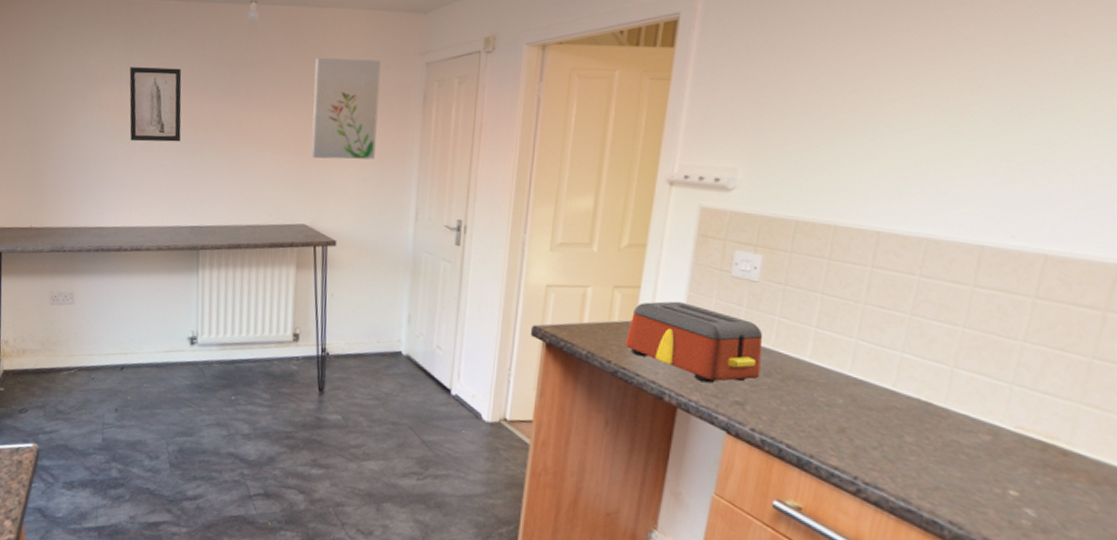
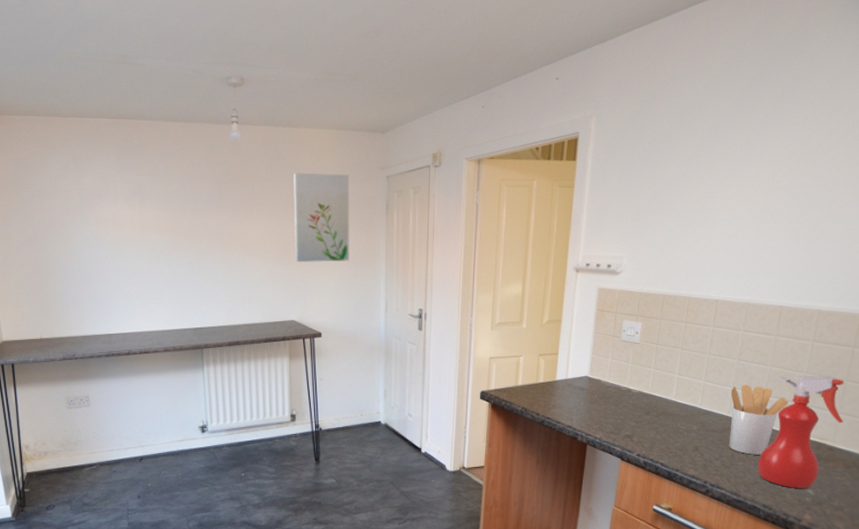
wall art: present [129,67,182,142] -> none [124,184,177,253]
toaster: present [626,301,763,383] -> none [549,363,644,423]
utensil holder: none [894,349,993,450] -> present [729,385,788,455]
spray bottle: none [941,342,1089,506] -> present [758,376,844,488]

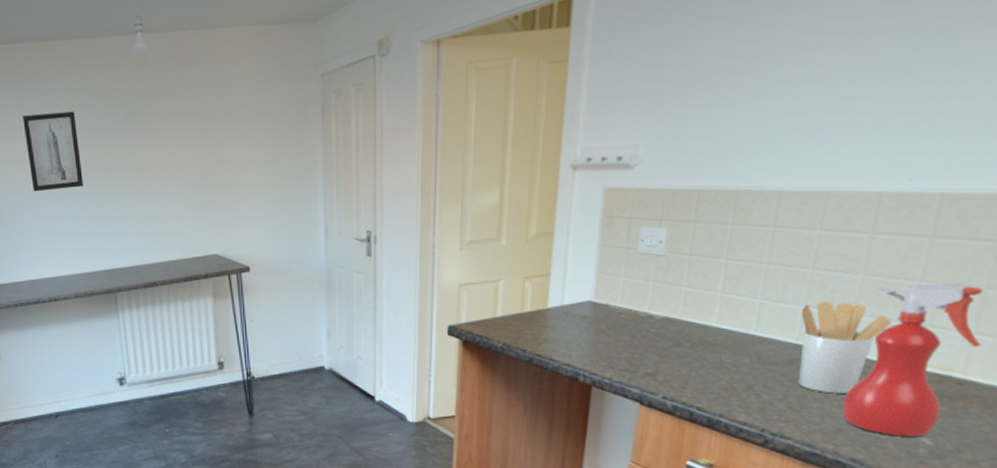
wall art: none [124,184,177,253] -> present [23,111,83,192]
wall art: present [293,172,350,262] -> none [209,77,279,187]

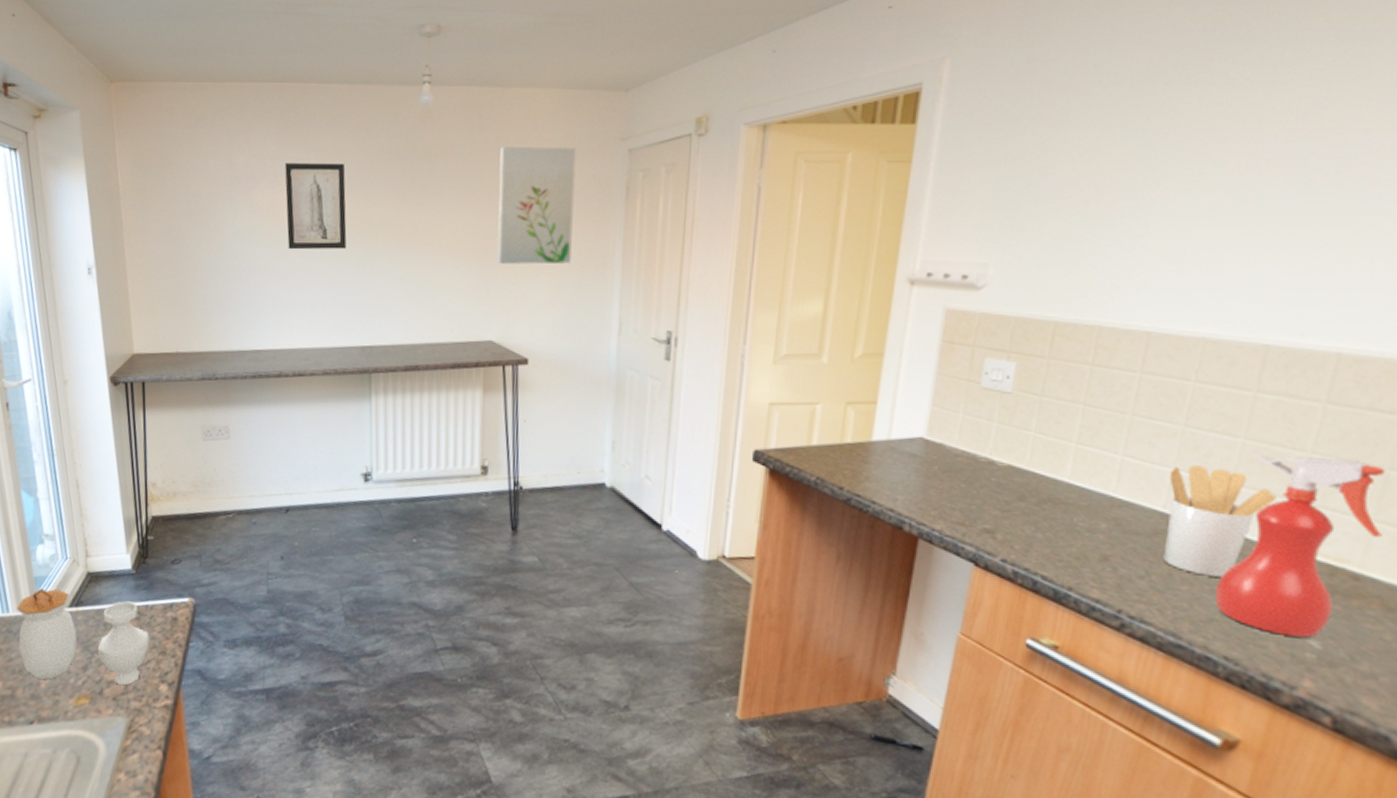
wall art: none [209,77,279,187] -> present [497,146,577,265]

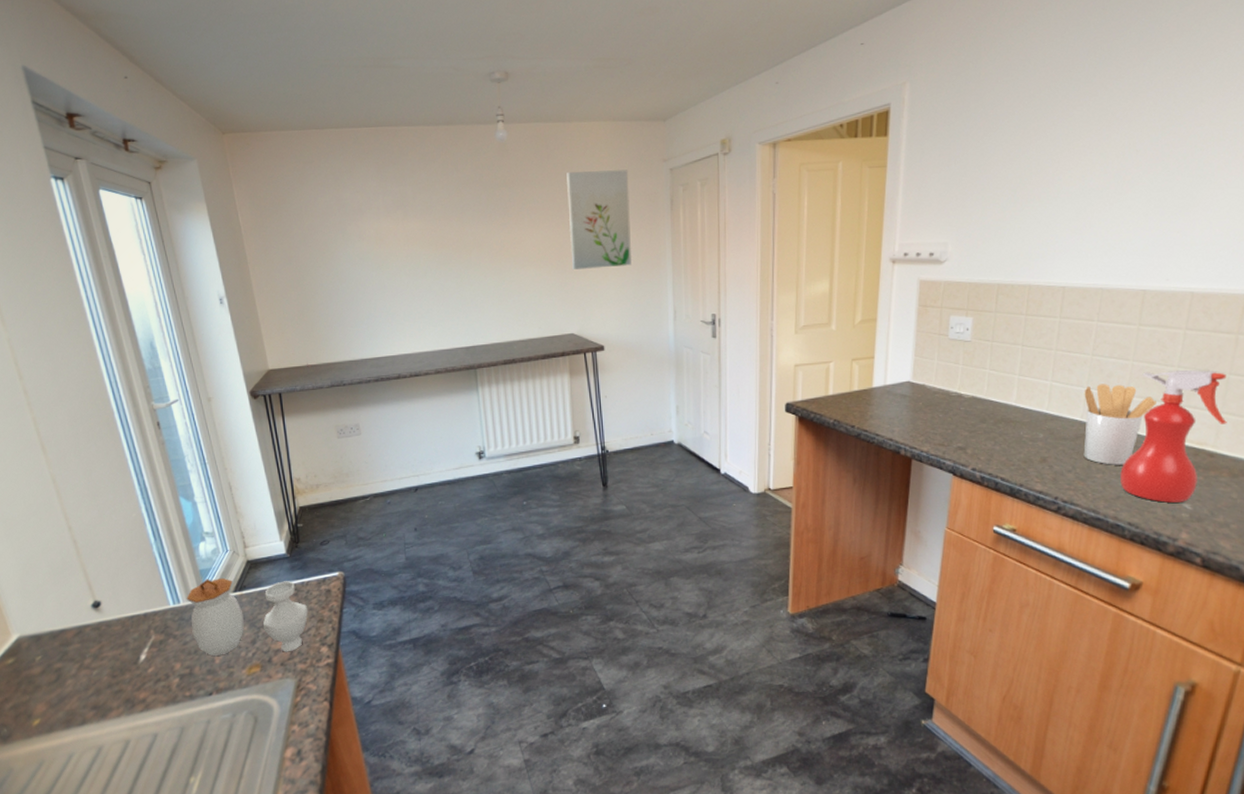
wall art: present [285,163,347,250] -> none [386,194,445,270]

